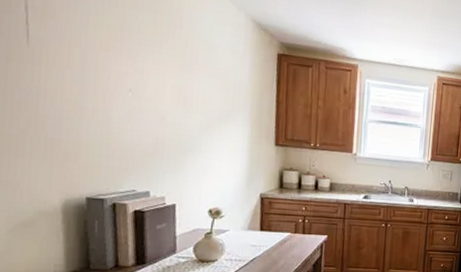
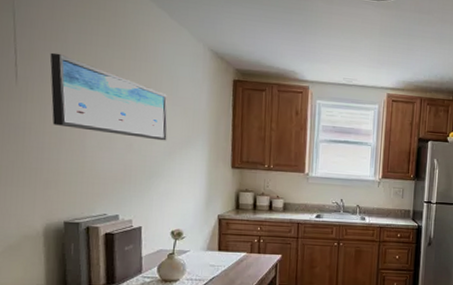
wall art: none [68,12,205,115] -> present [50,52,167,141]

